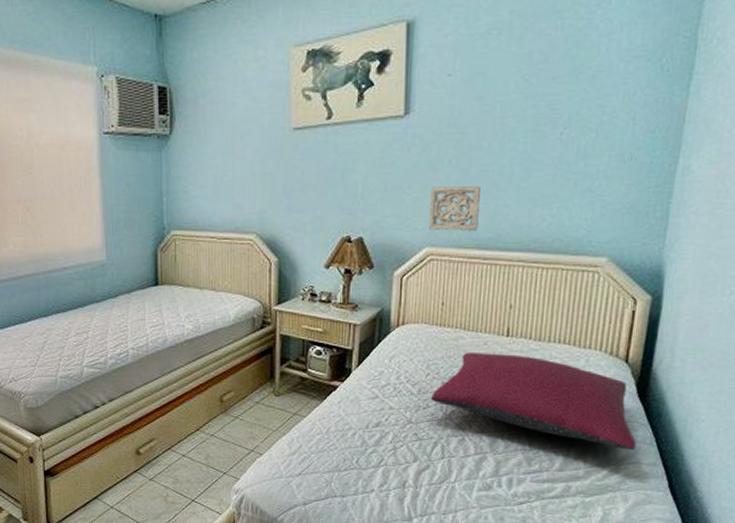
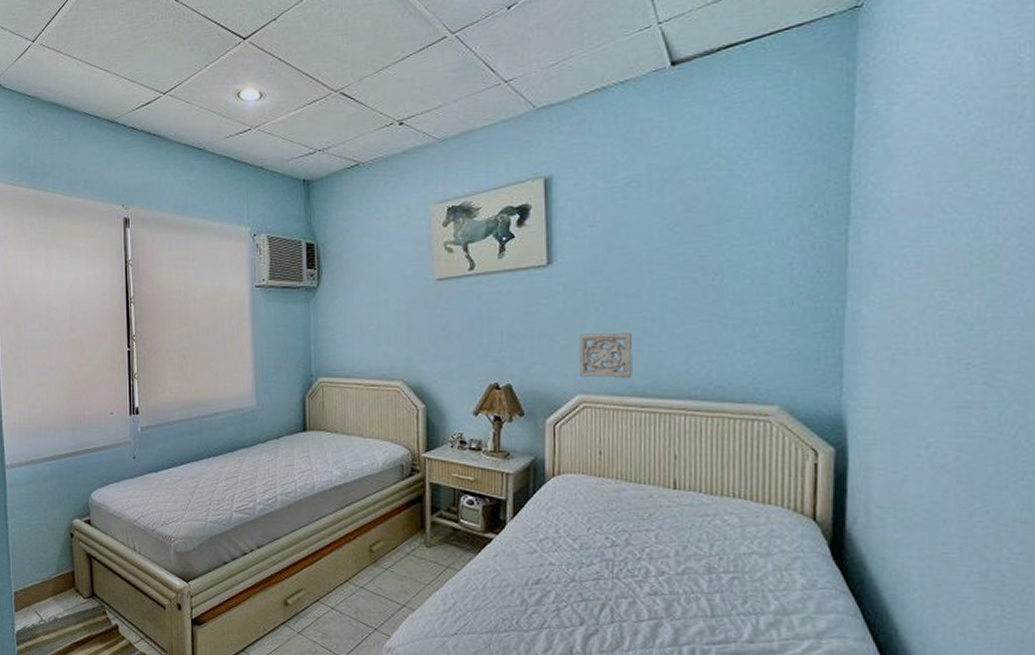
pillow: present [431,353,636,450] -> none [595,506,838,621]

